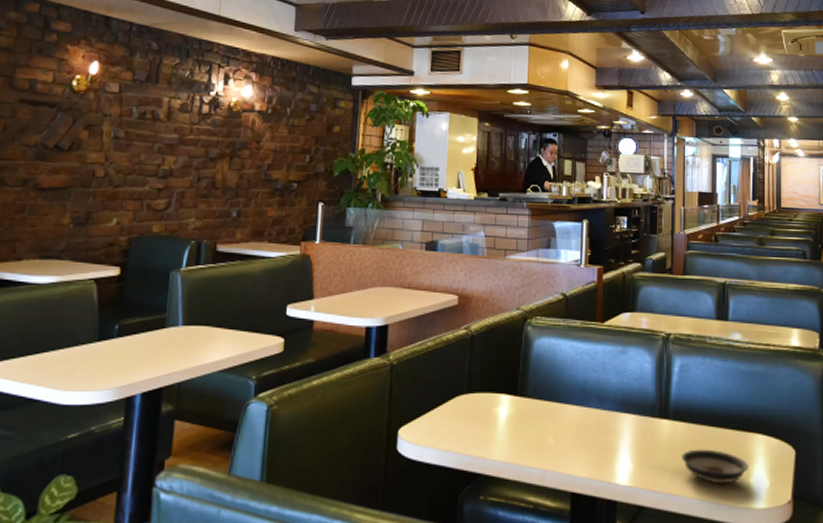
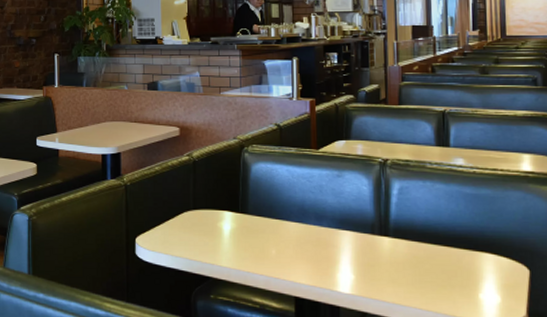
saucer: present [680,449,748,484] -> none [403,264,477,298]

